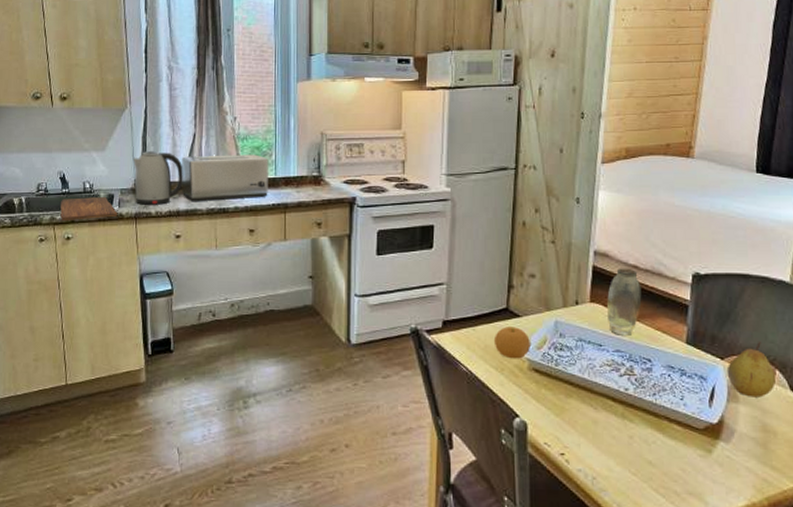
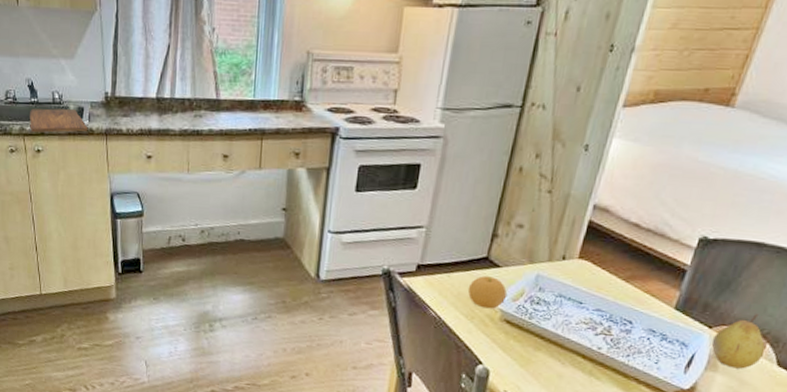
kettle: present [133,150,183,205] -> none [104,61,156,122]
toaster: present [181,154,268,202] -> none [154,70,248,122]
vase: present [607,268,642,336] -> none [593,225,639,296]

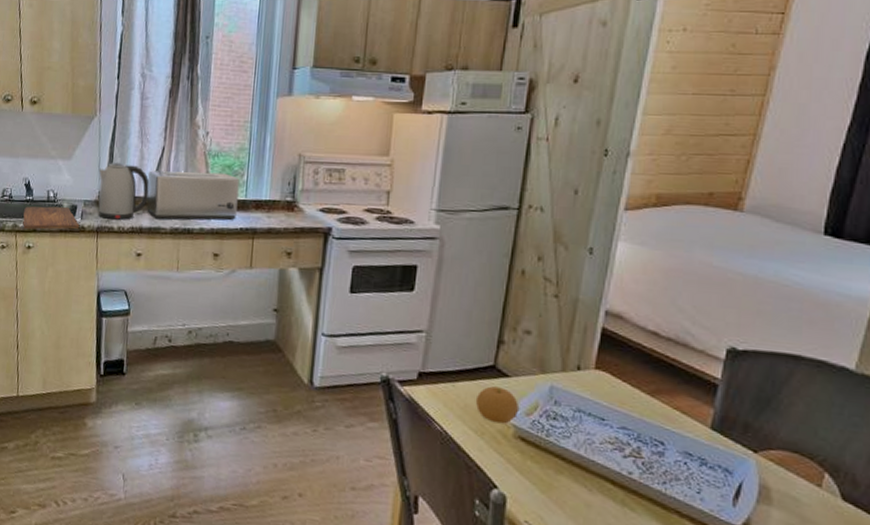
kettle: none [104,61,156,122] -> present [98,162,149,220]
toaster: none [154,70,248,122] -> present [146,170,240,220]
fruit: present [711,313,765,369] -> none [759,435,823,503]

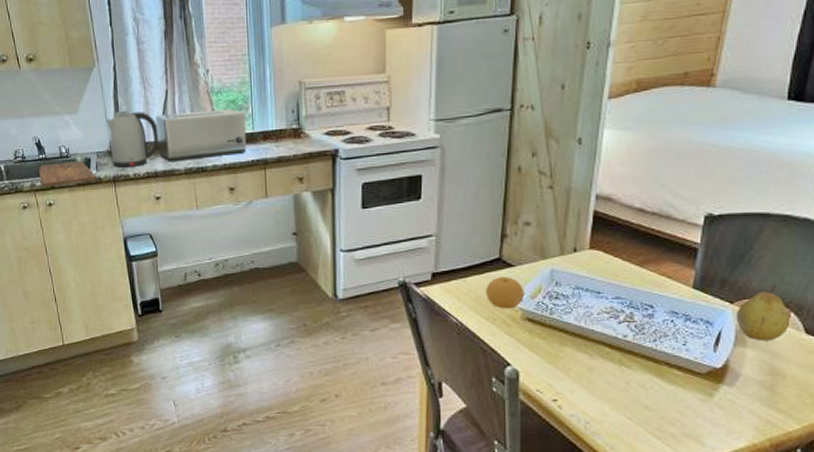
fruit: none [759,435,823,503] -> present [735,283,789,341]

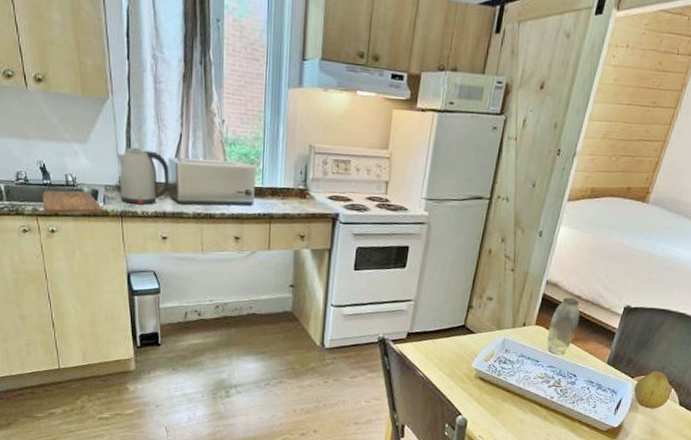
fruit: present [485,277,524,309] -> none [449,341,480,369]
vase: none [608,211,647,282] -> present [547,297,581,355]

